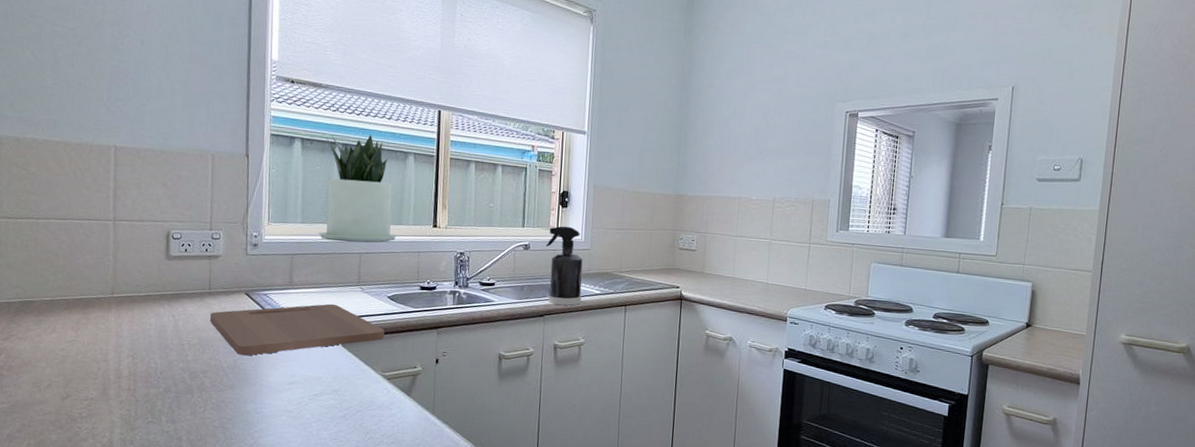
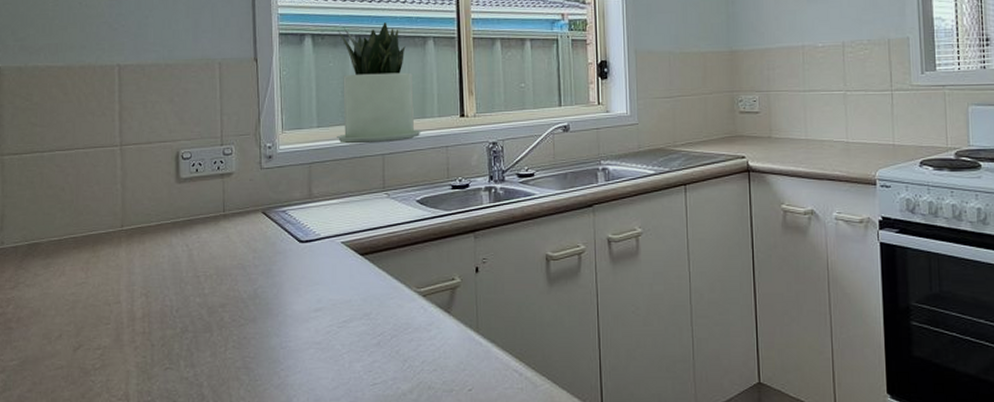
cutting board: present [209,303,385,356] -> none [225,215,416,283]
spray bottle: present [545,226,583,306] -> none [587,100,635,191]

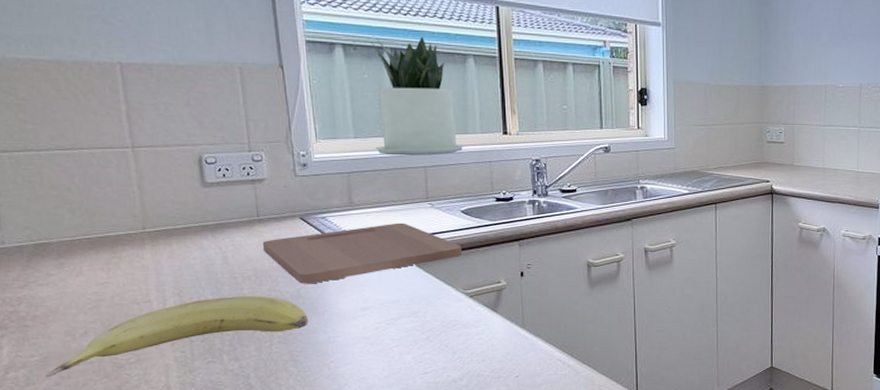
fruit: none [20,295,262,384] -> present [44,295,308,378]
cutting board: none [225,215,416,283] -> present [262,222,462,284]

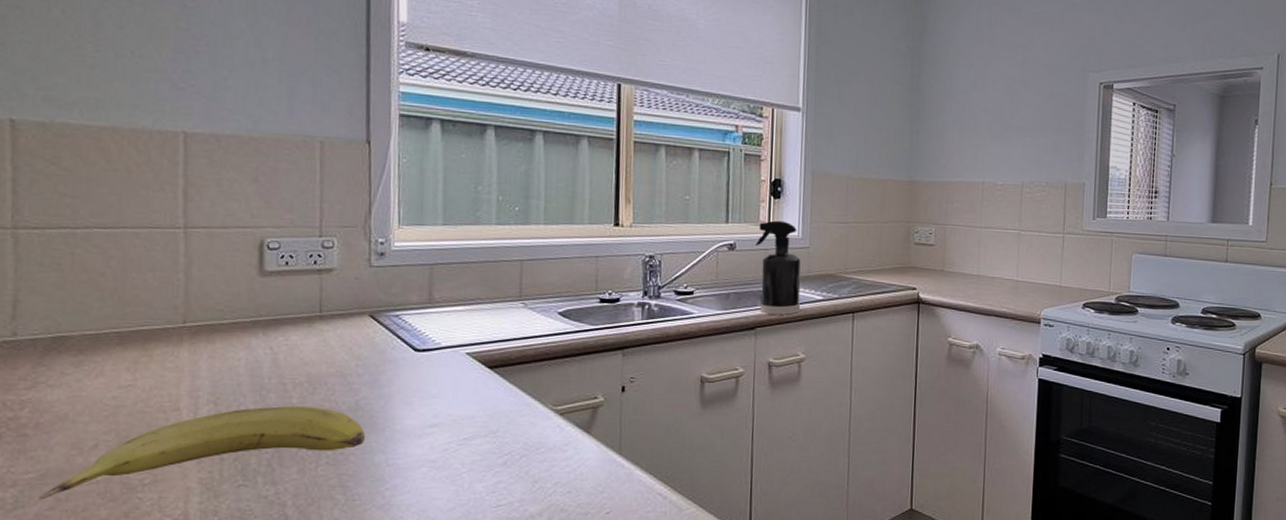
cutting board: present [262,222,462,284] -> none [321,324,555,394]
planter: present [371,37,464,156] -> none [466,114,568,248]
spray bottle: none [627,125,670,207] -> present [755,220,801,315]

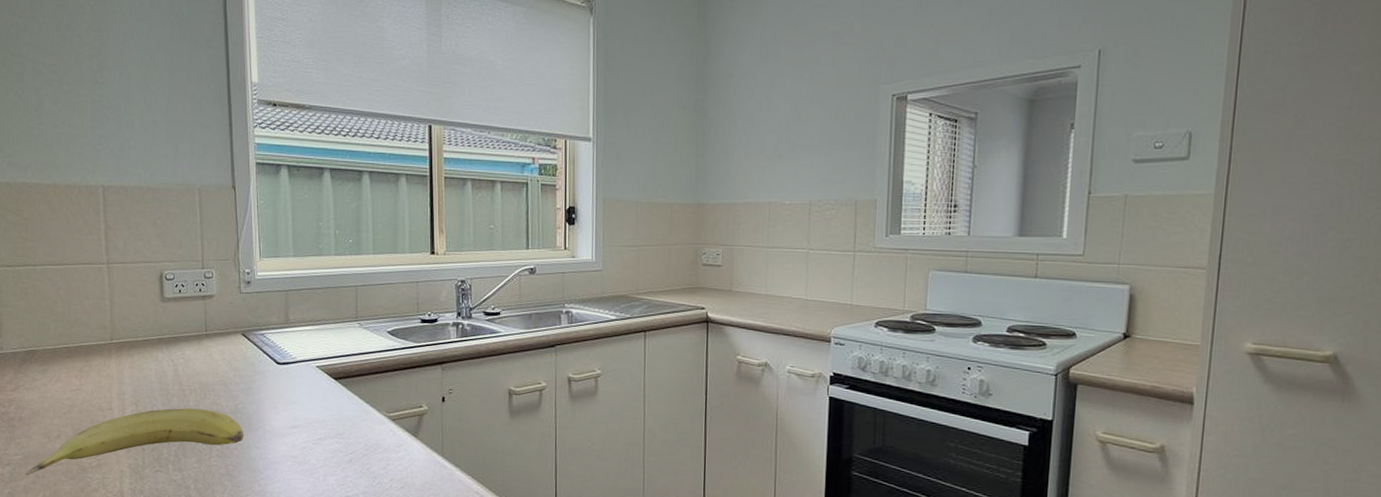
spray bottle: present [755,220,801,315] -> none [553,245,596,334]

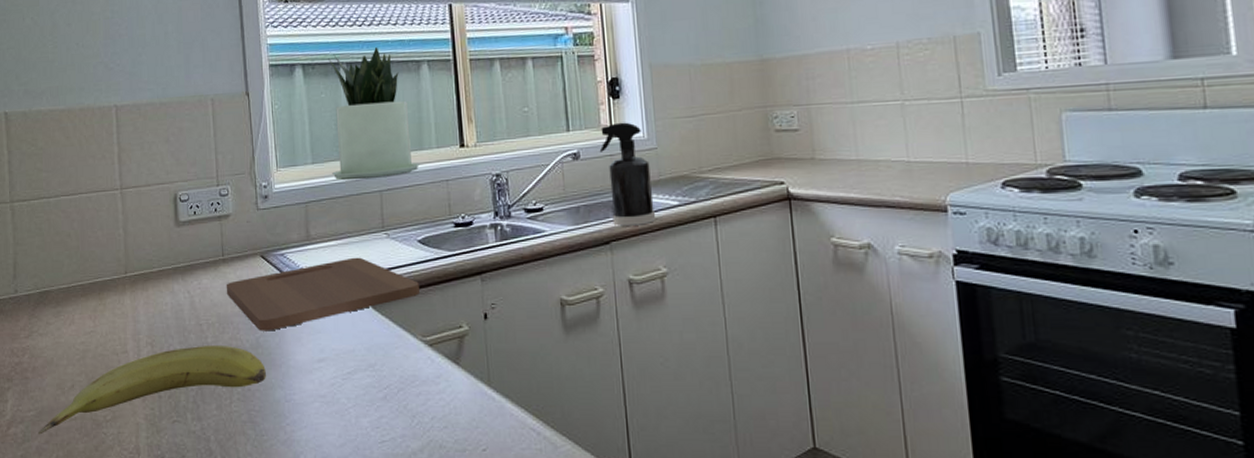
cutting board: none [208,341,386,400] -> present [226,257,419,331]
planter: none [312,157,393,275] -> present [328,47,420,181]
spray bottle: none [553,245,596,334] -> present [599,122,656,226]

